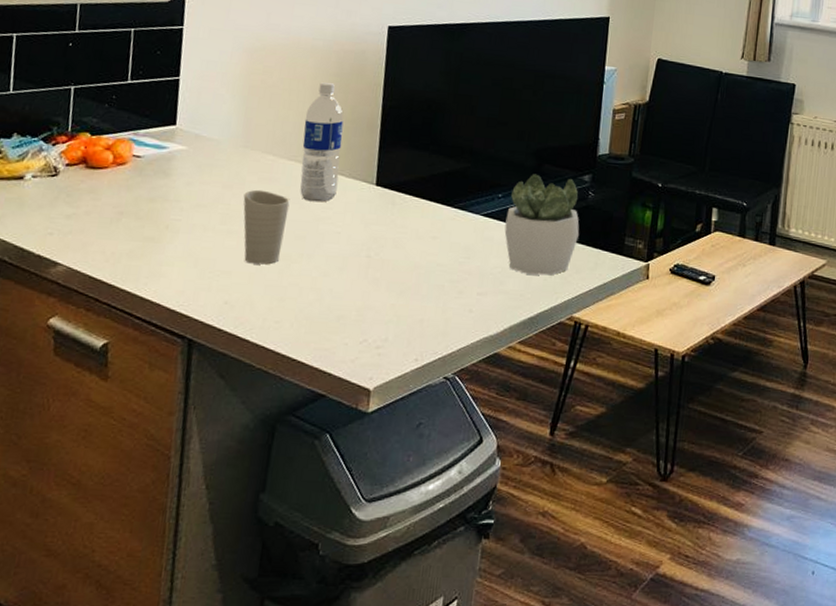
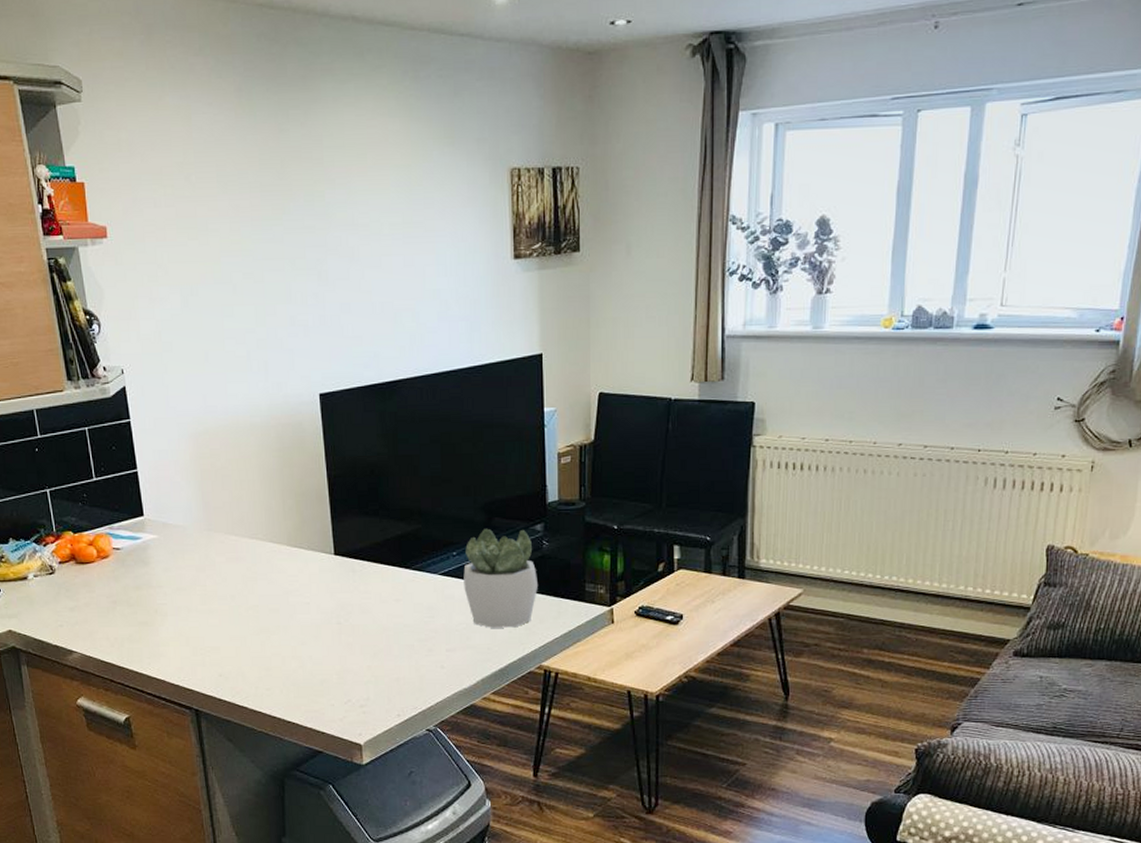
cup: present [243,189,290,265] -> none [216,569,260,639]
water bottle: present [300,82,344,202] -> none [257,459,299,576]

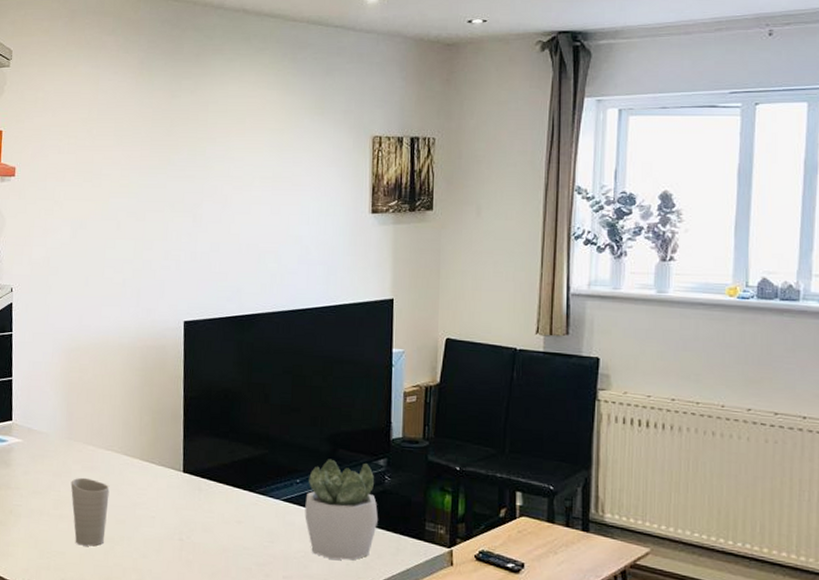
cup: none [216,569,260,639] -> present [70,477,110,546]

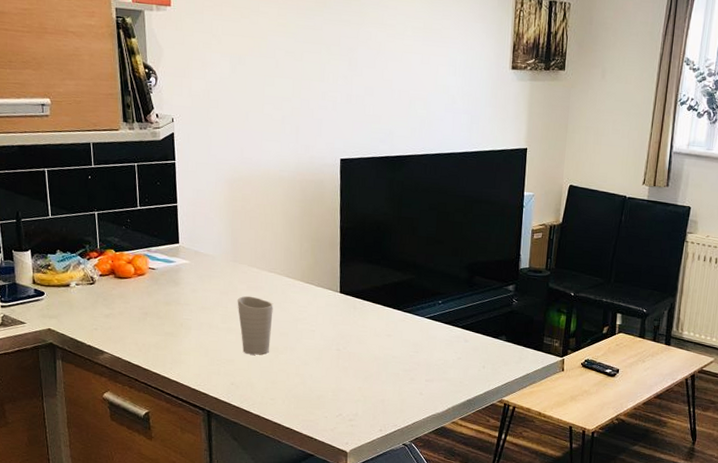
succulent plant: present [305,459,379,561] -> none [445,284,506,367]

